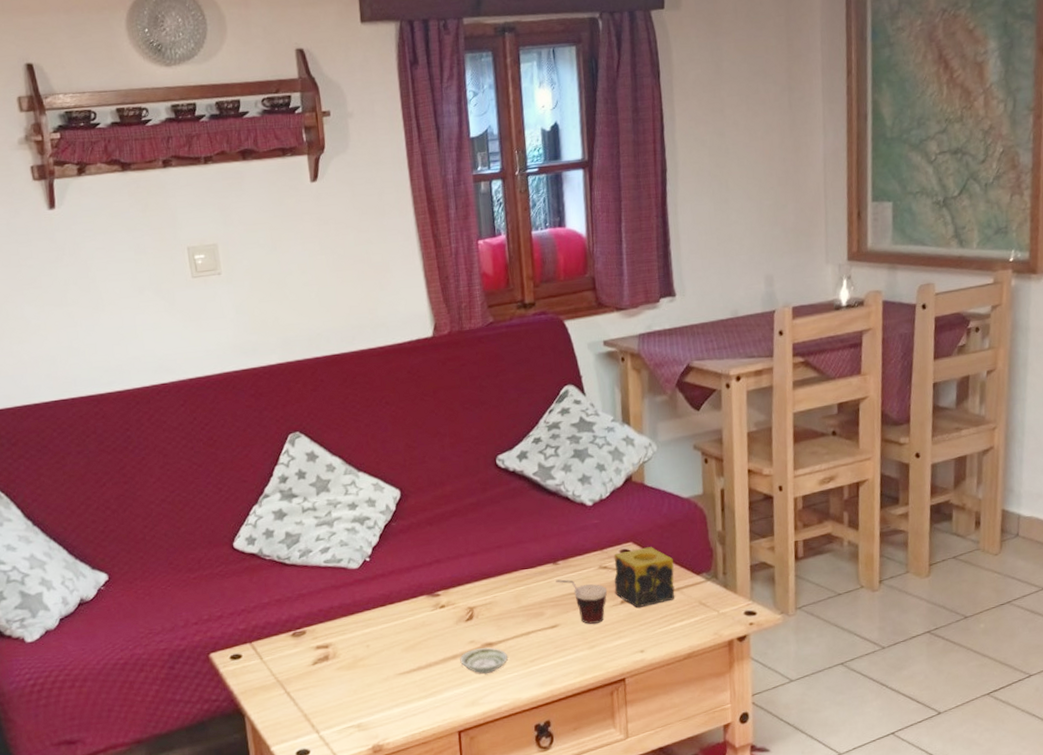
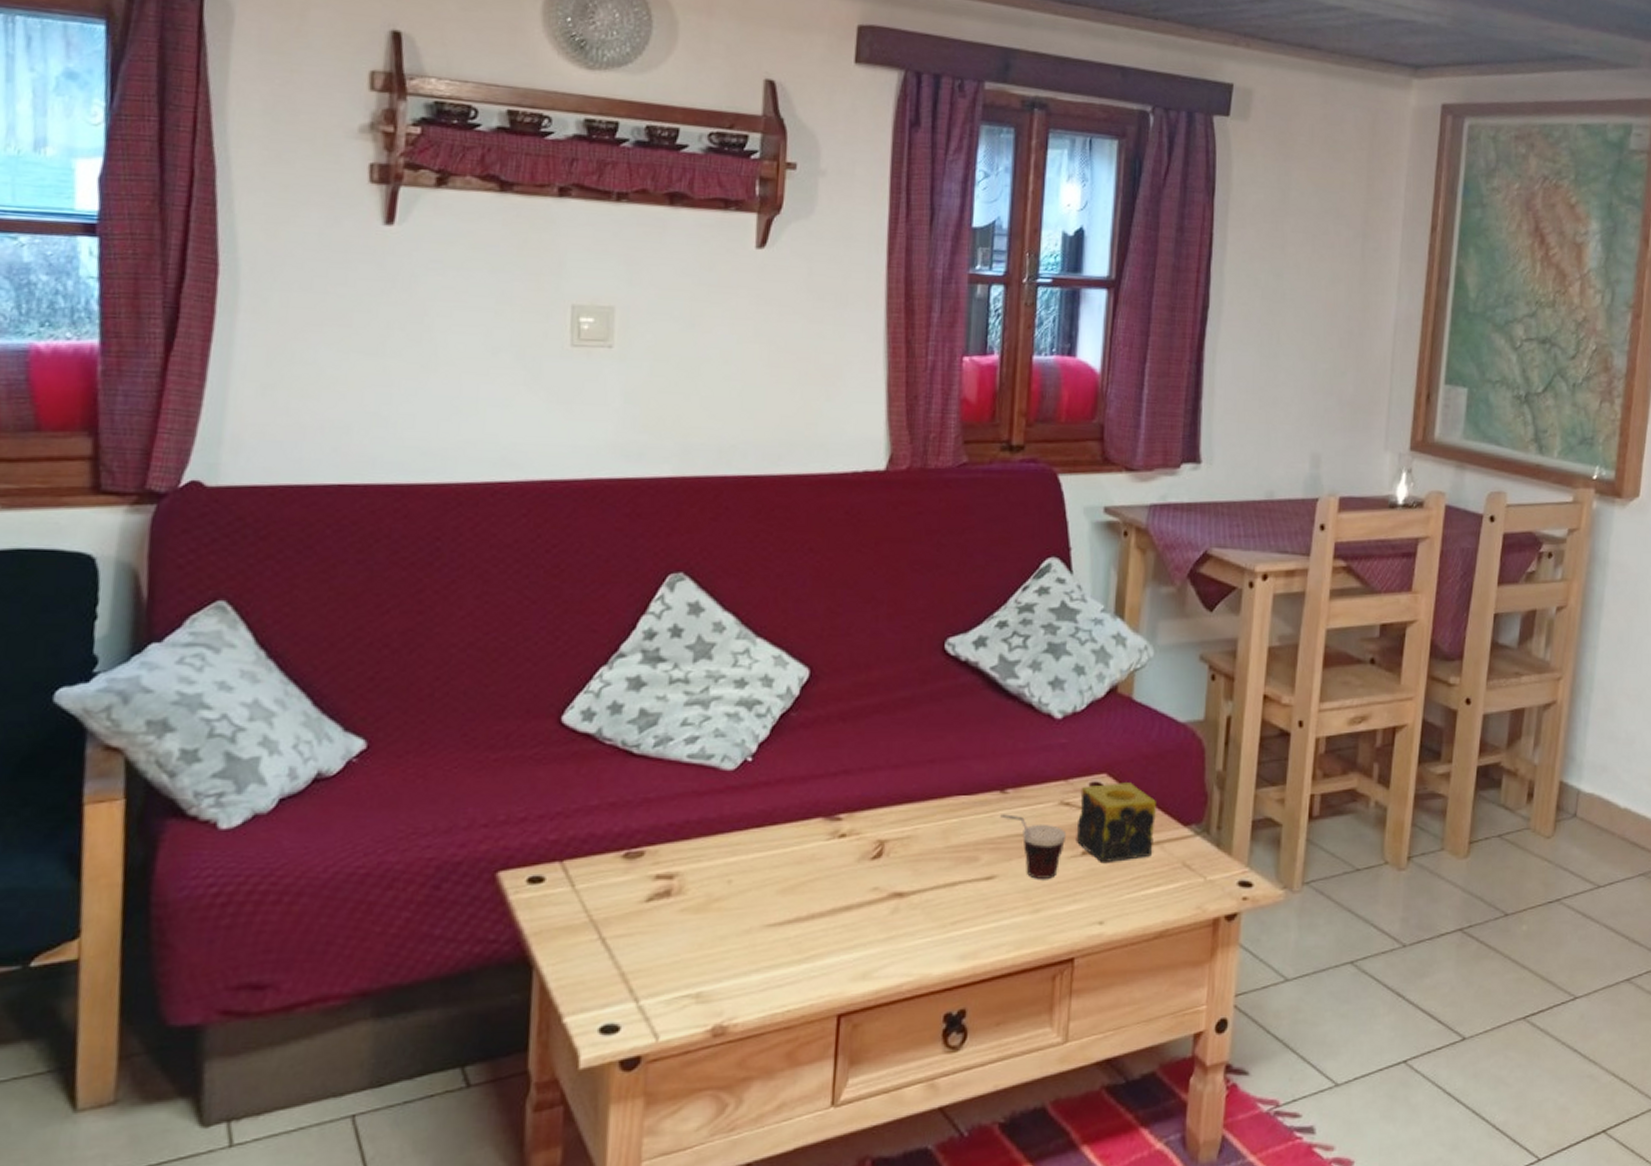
saucer: present [460,647,508,675] -> none [855,899,921,937]

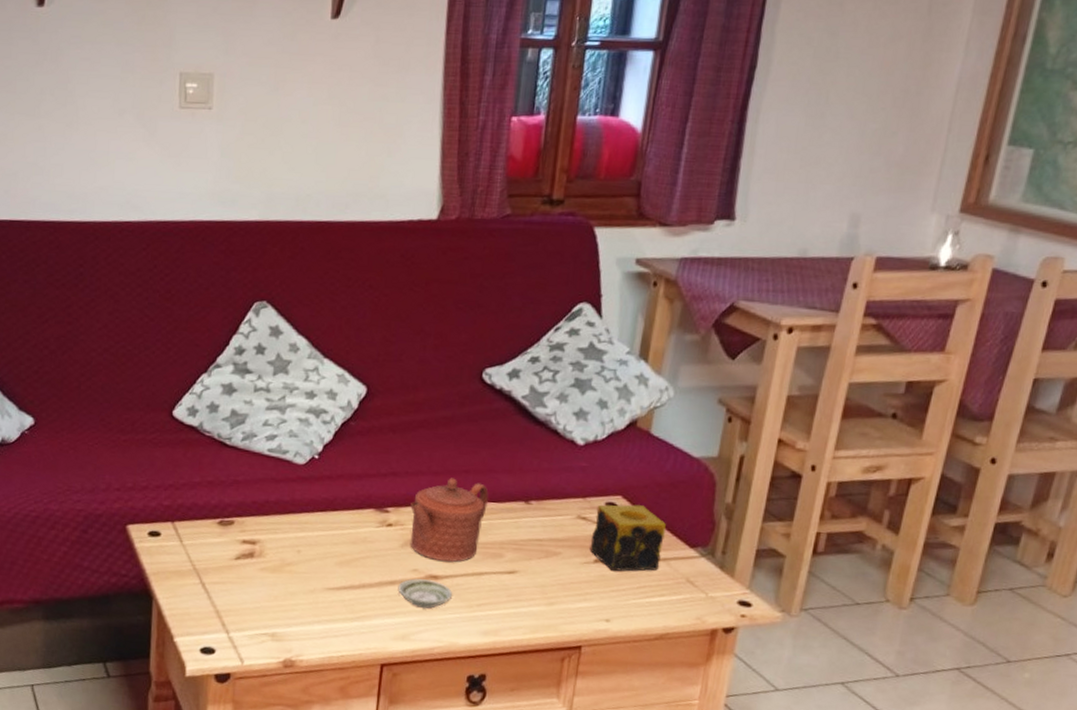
saucer: none [855,899,921,937] -> present [398,578,452,609]
teapot: none [867,770,958,873] -> present [410,478,489,562]
cup: present [1000,814,1067,879] -> none [524,521,582,579]

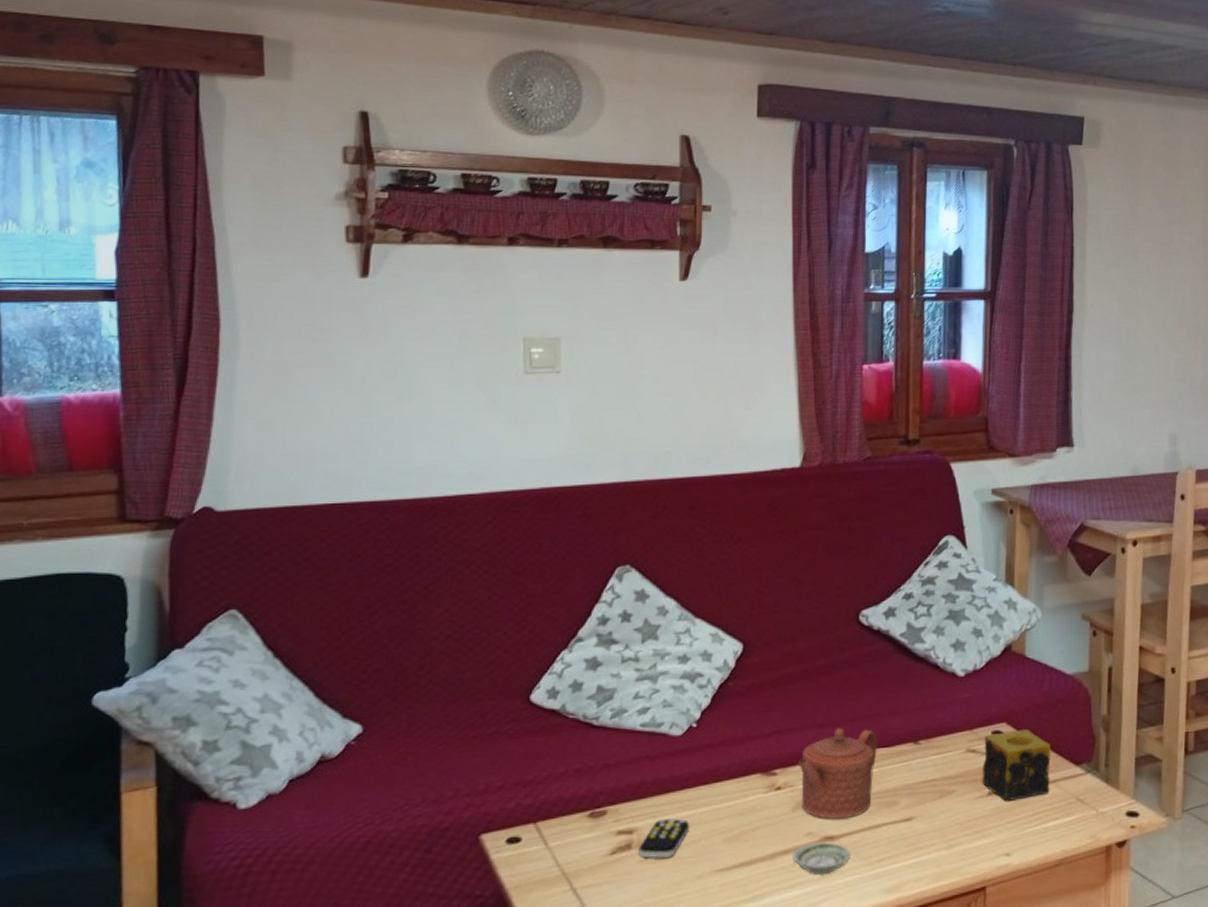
remote control: none [260,535,306,571] -> present [639,818,689,859]

